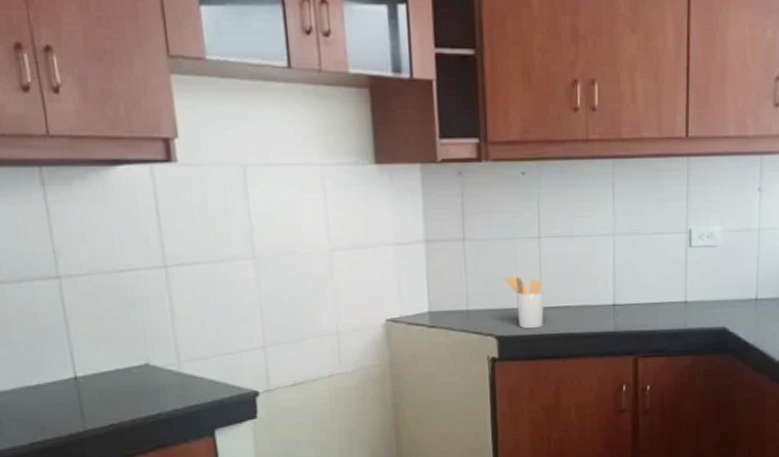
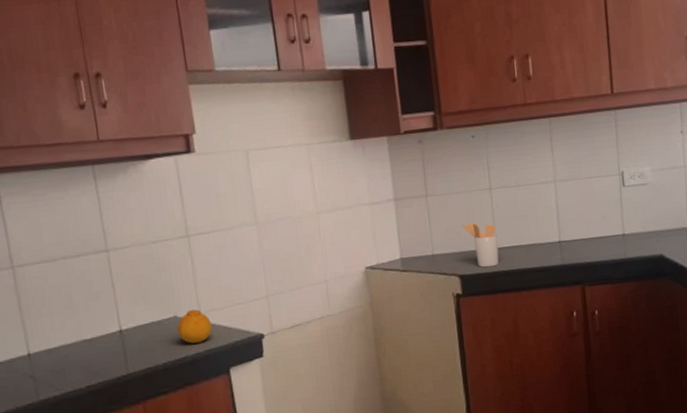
fruit: none [148,357,194,398] -> present [176,309,212,344]

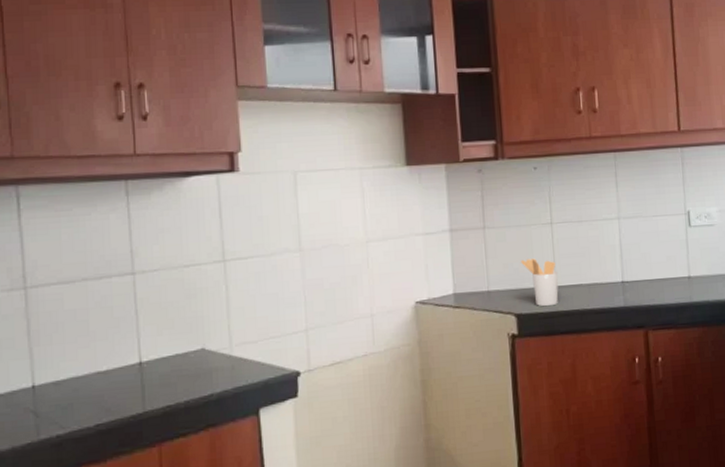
fruit: present [176,309,212,344] -> none [203,342,243,380]

